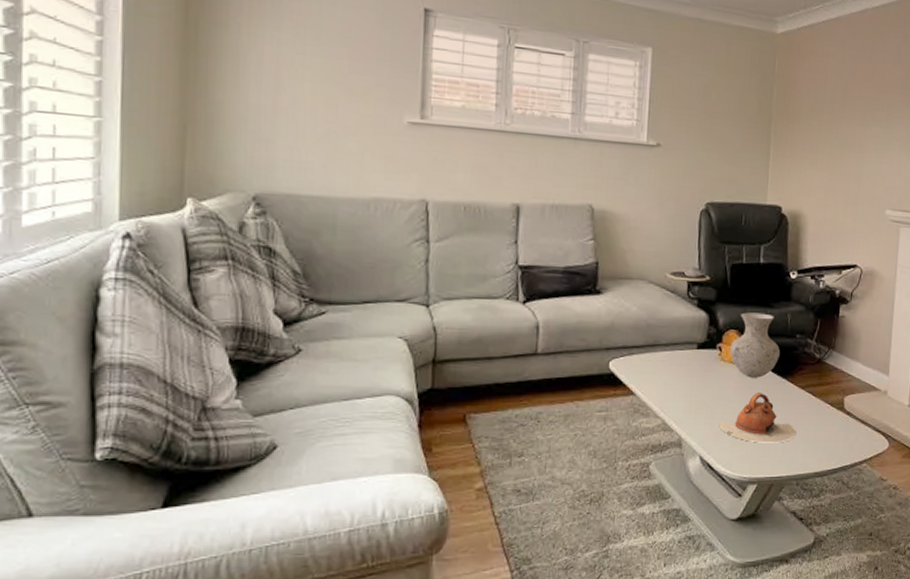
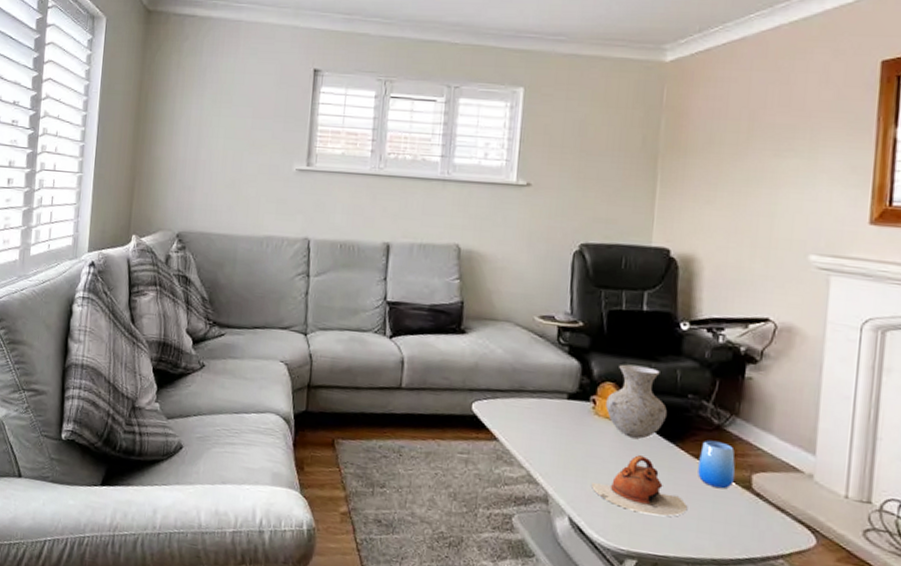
cup: none [804,372,833,413] -> present [698,440,736,489]

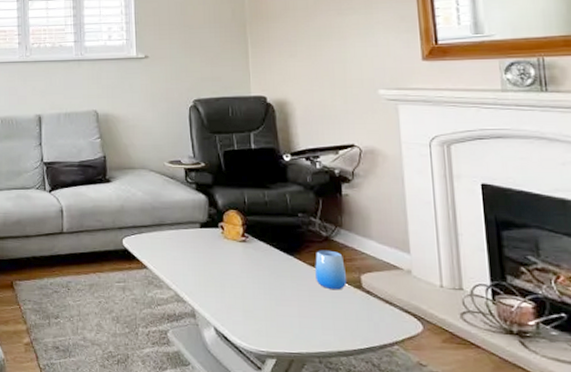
teapot: present [592,455,688,517] -> none [230,269,312,319]
vase: present [605,364,668,439] -> none [232,194,284,255]

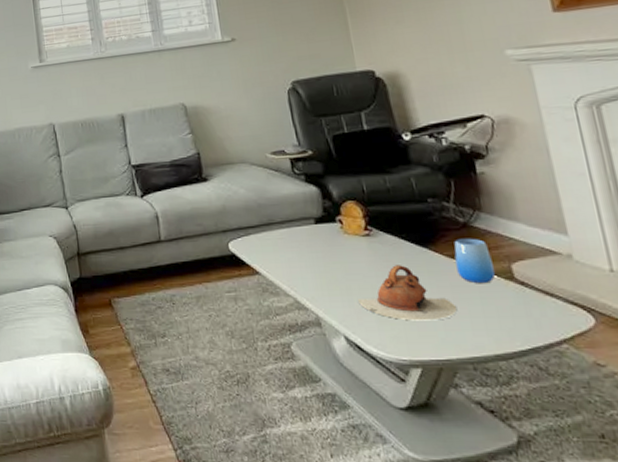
teapot: none [230,269,312,319] -> present [358,265,458,321]

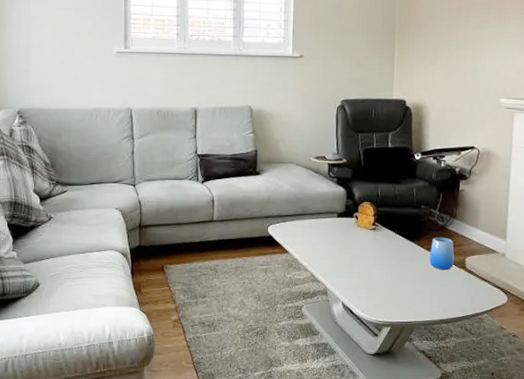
teapot: present [358,265,458,321] -> none [357,253,424,294]

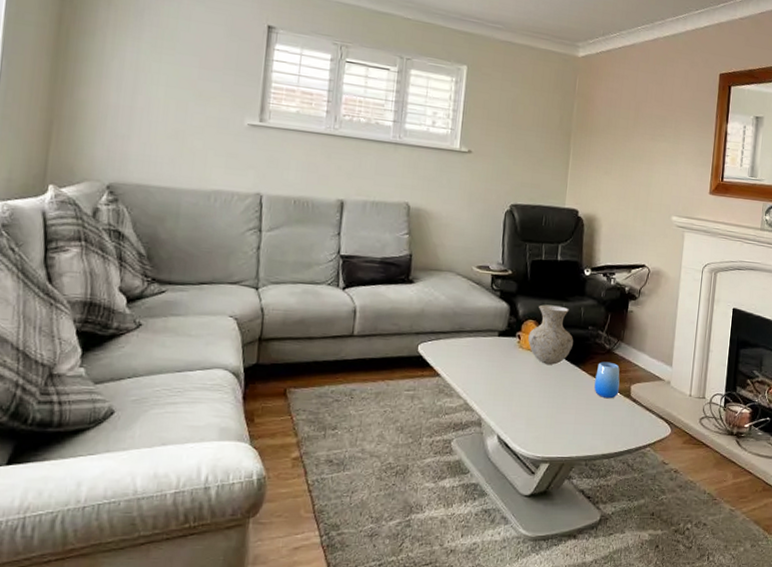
vase: none [365,188,408,241] -> present [528,304,574,365]

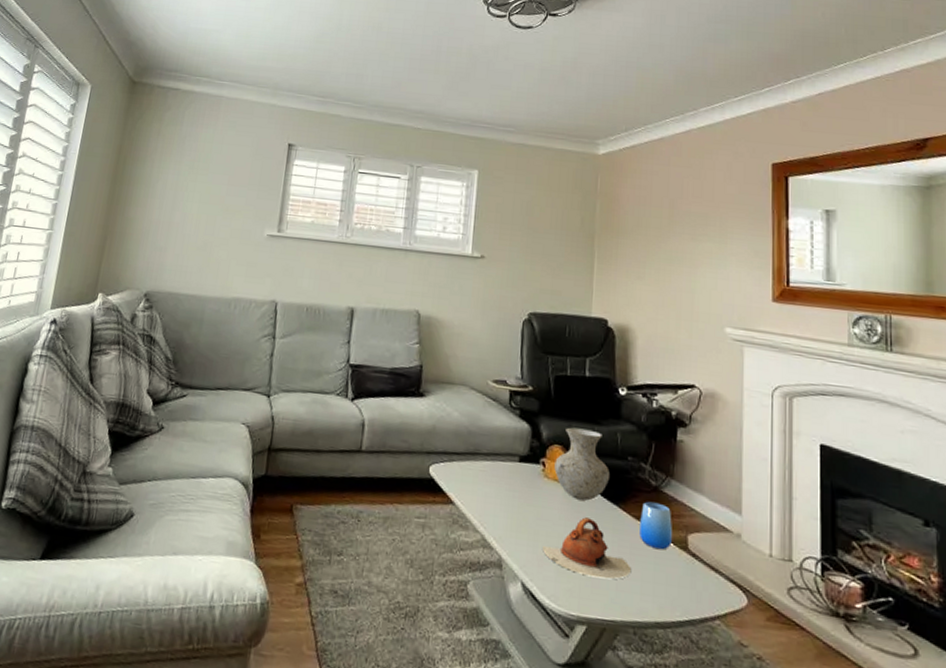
teapot: none [516,378,587,426] -> present [543,517,632,580]

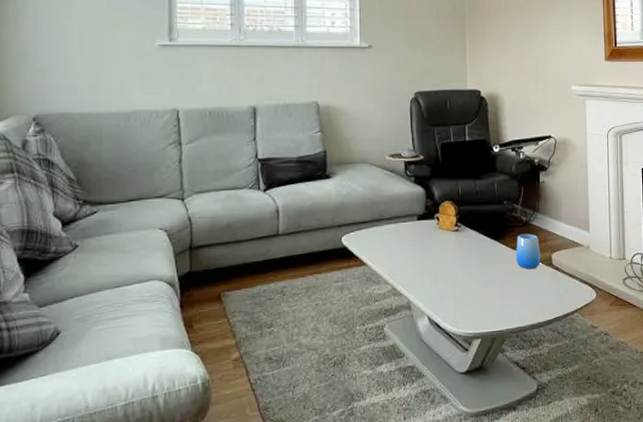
teapot: present [543,517,632,580] -> none [443,255,512,301]
vase: present [554,427,611,501] -> none [447,184,491,242]

